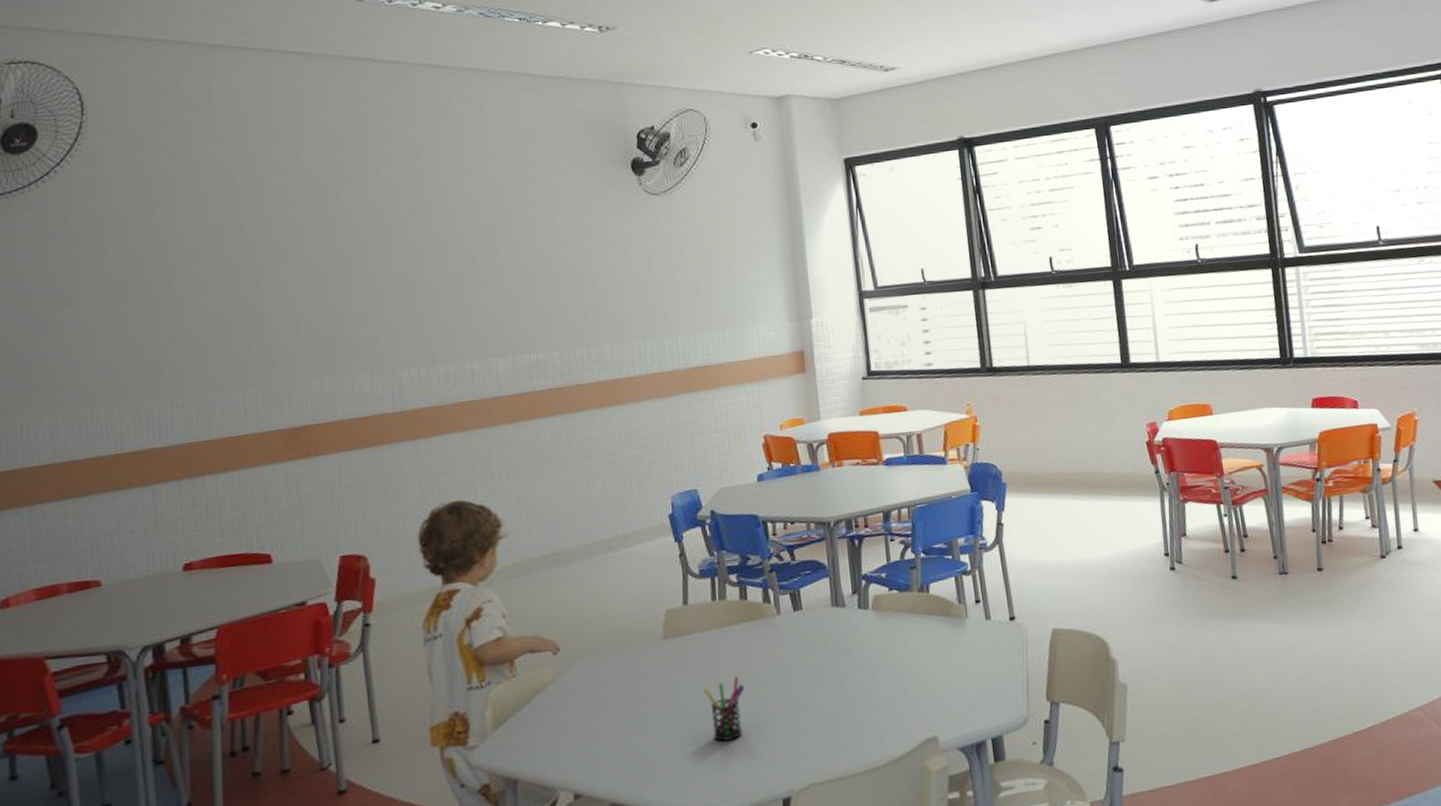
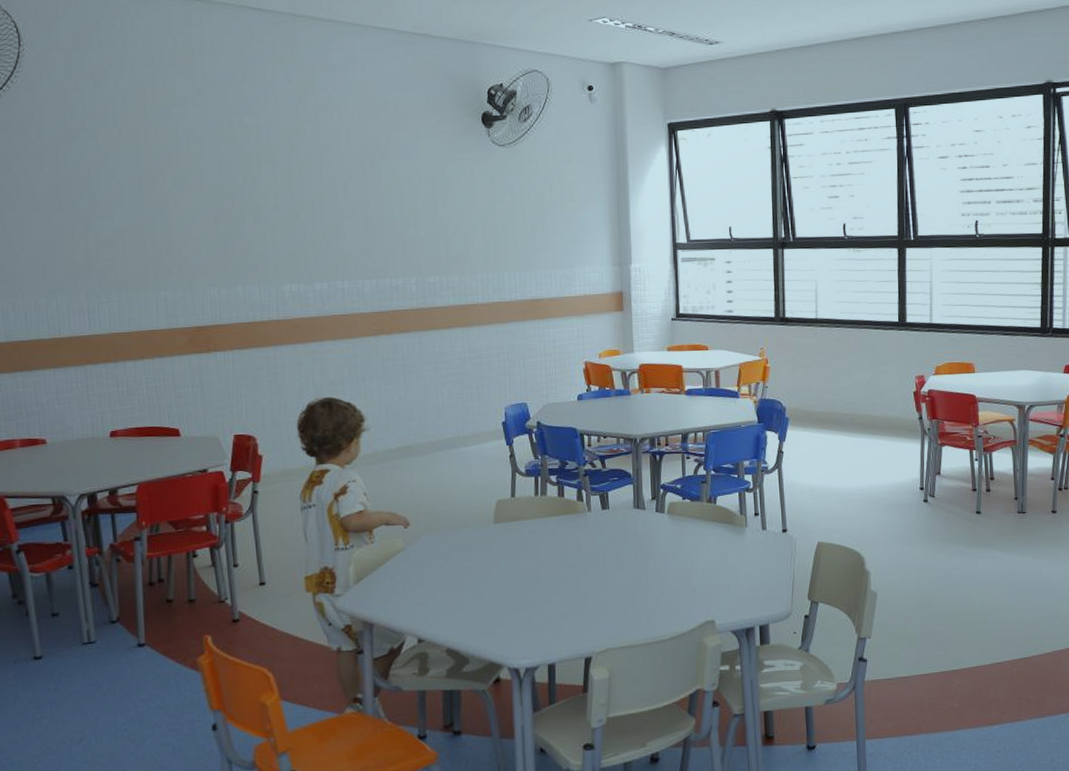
pen holder: present [703,676,745,742] -> none [525,558,558,609]

